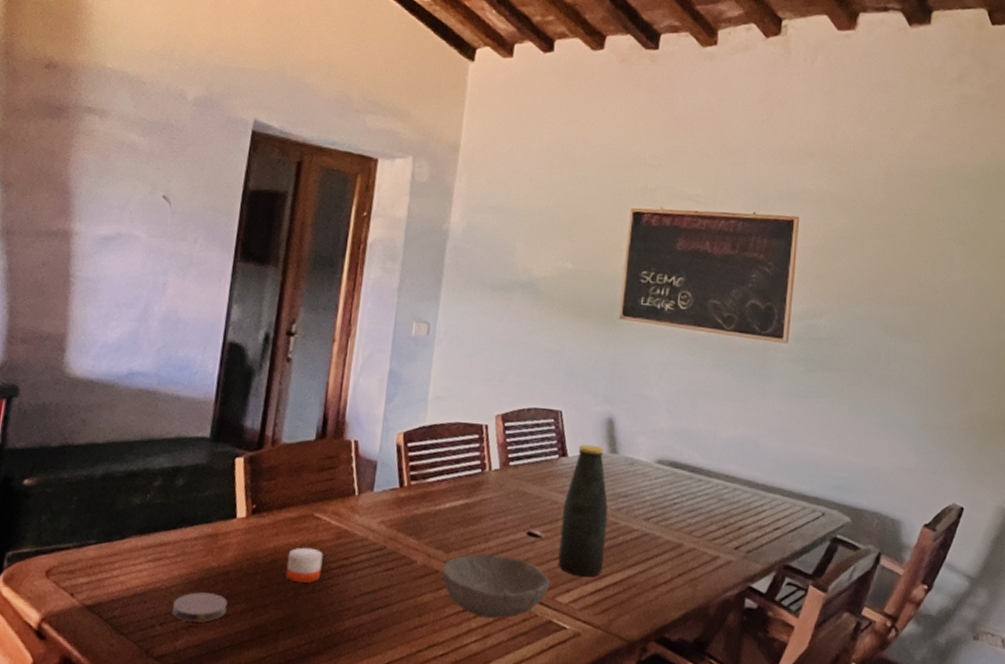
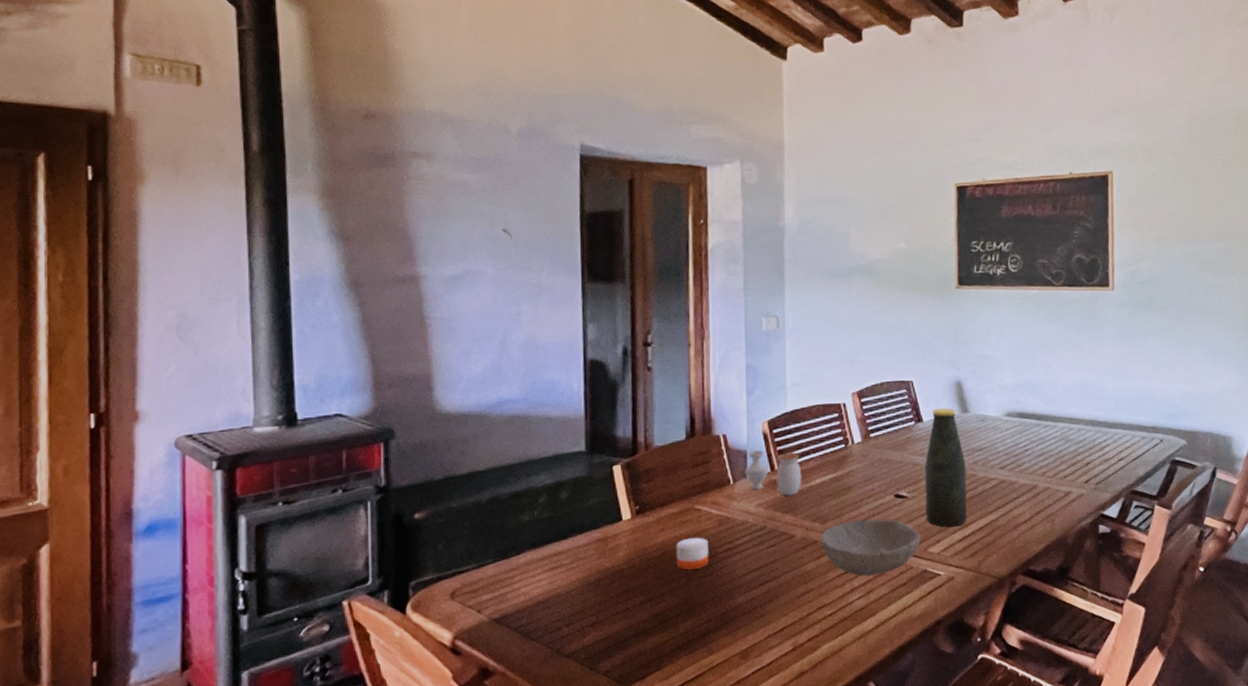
coaster: present [172,592,228,623] -> none [576,591,626,620]
jar: none [372,462,433,517] -> present [745,449,802,496]

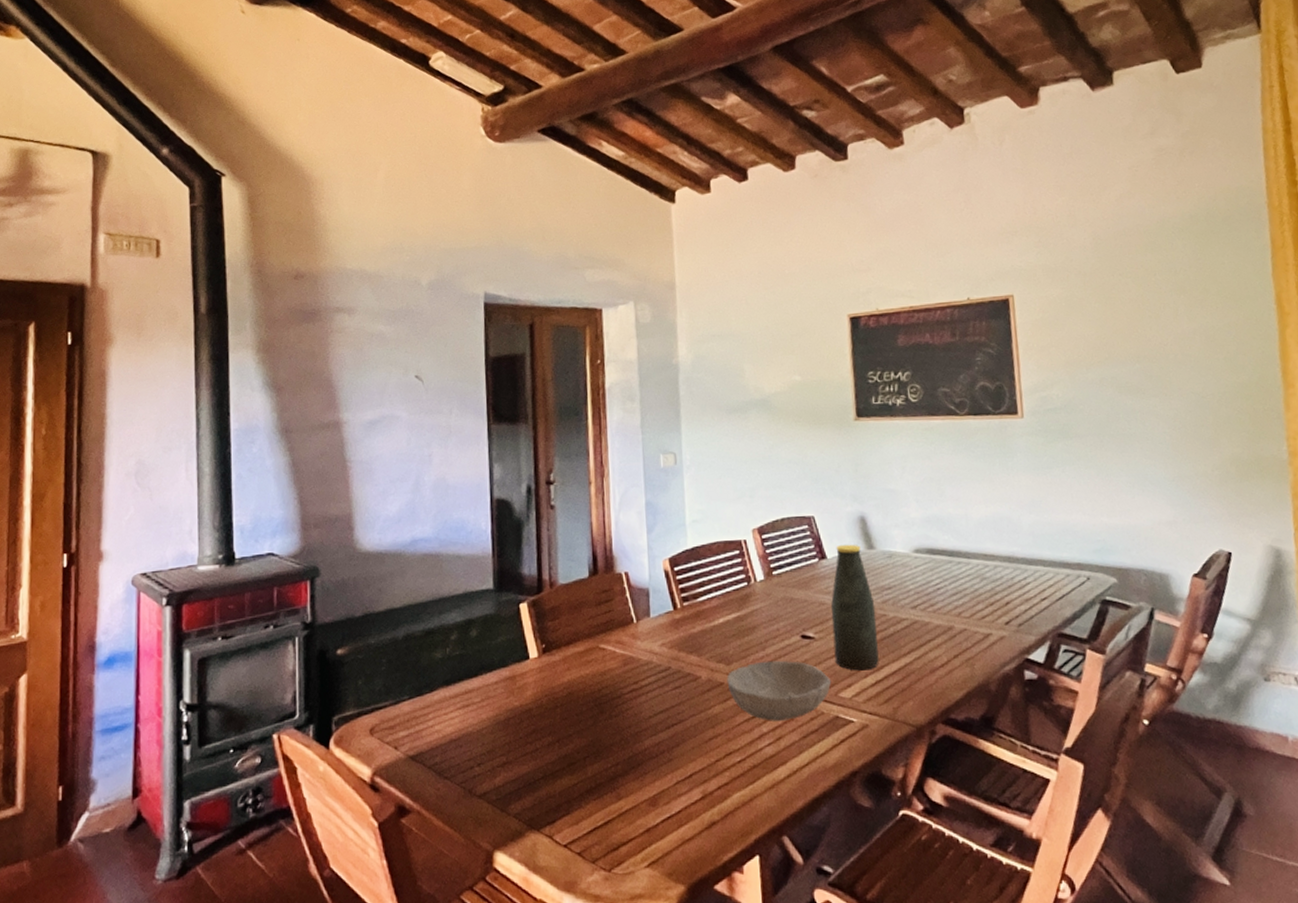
candle: present [676,537,709,571] -> none [581,677,615,712]
jar: present [745,449,802,496] -> none [647,587,705,635]

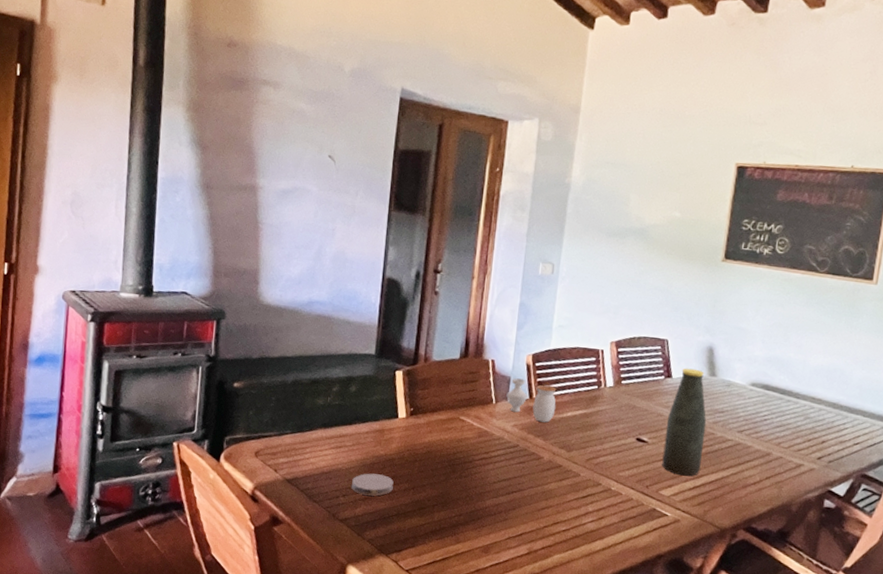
coaster: none [486,730,535,760] -> present [352,473,394,496]
jar: none [647,587,705,635] -> present [506,378,557,423]
bowl: present [727,660,832,721] -> none [565,453,655,505]

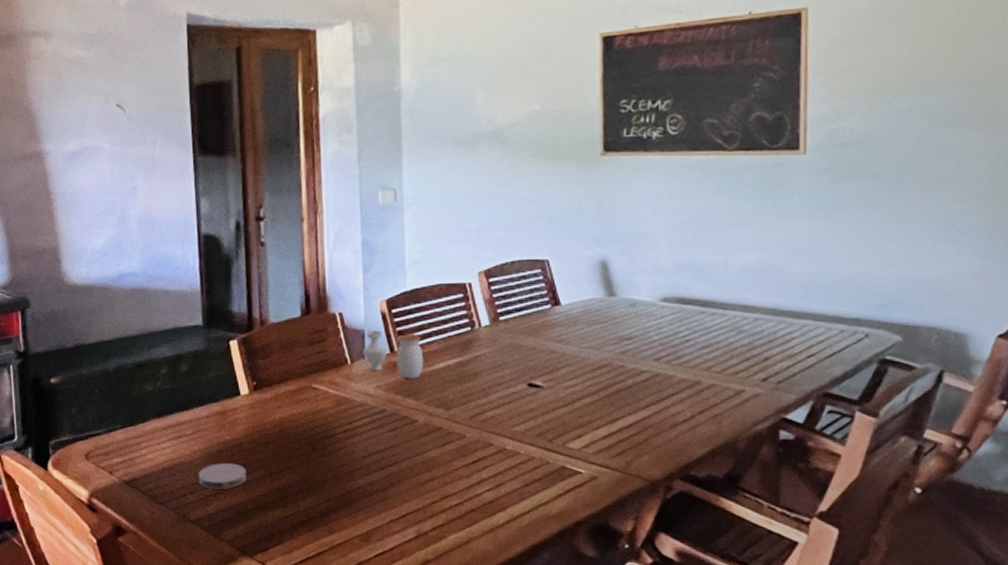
bottle: present [662,368,707,476] -> none [562,290,614,422]

